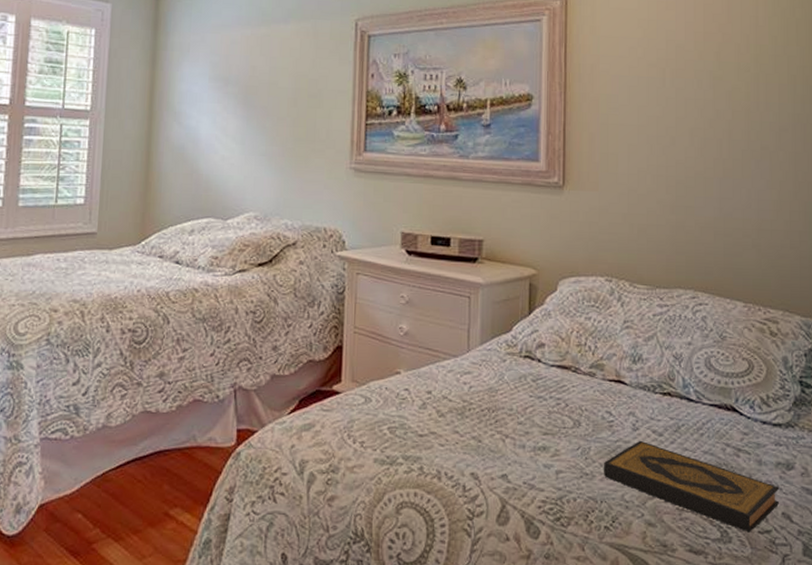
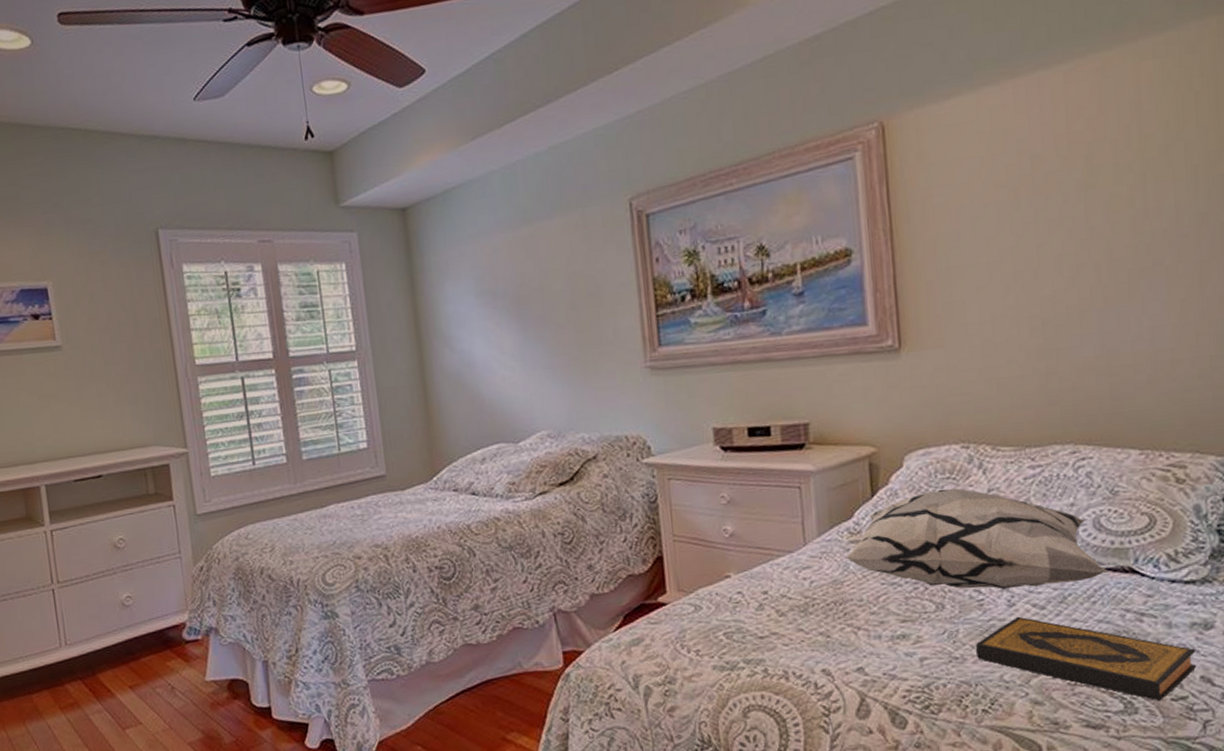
decorative pillow: none [502,315,715,414] -> present [846,488,1108,589]

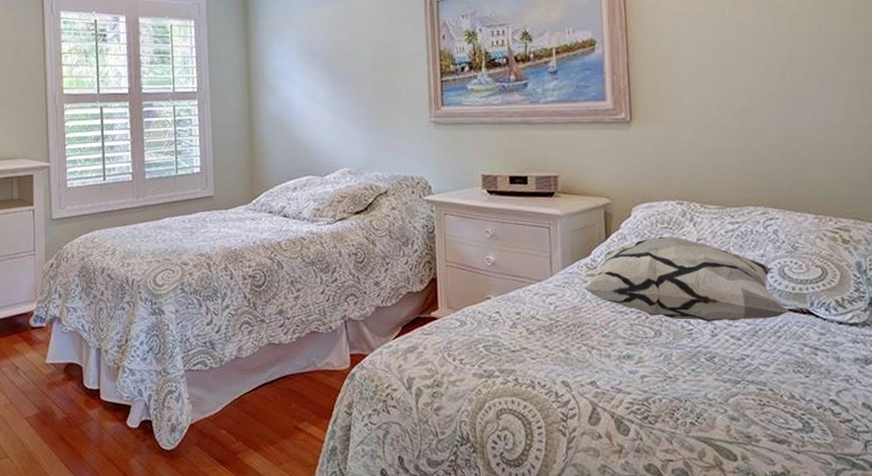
hardback book: present [975,617,1196,701] -> none [685,346,859,422]

